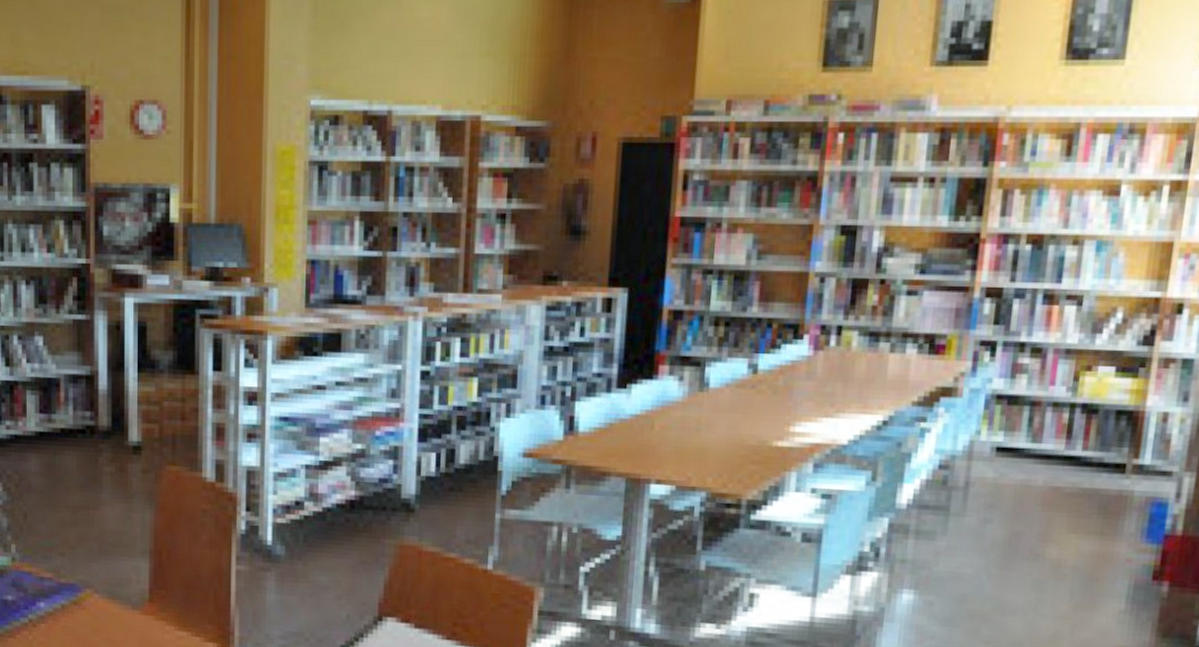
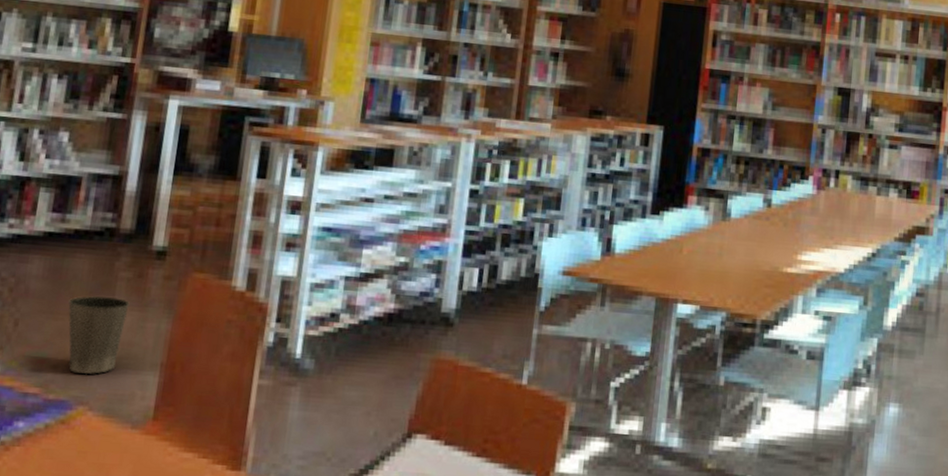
waste basket: none [65,490,116,561] -> present [68,296,130,375]

